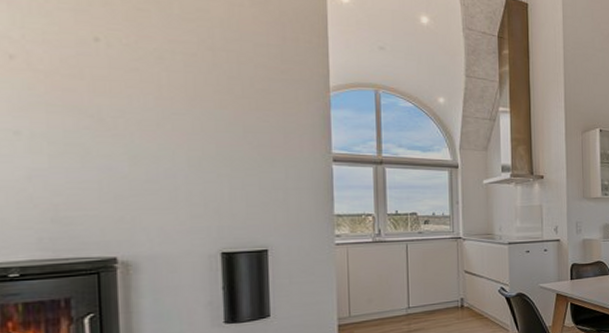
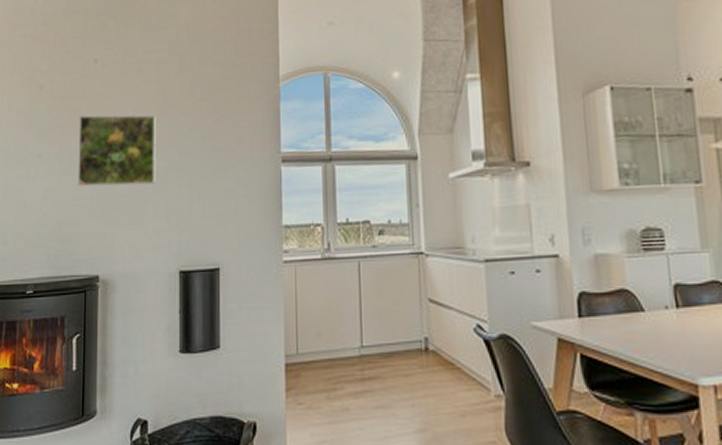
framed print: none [75,96,188,172] -> present [77,115,156,187]

